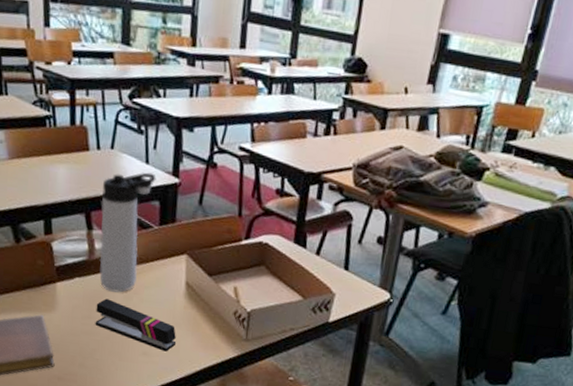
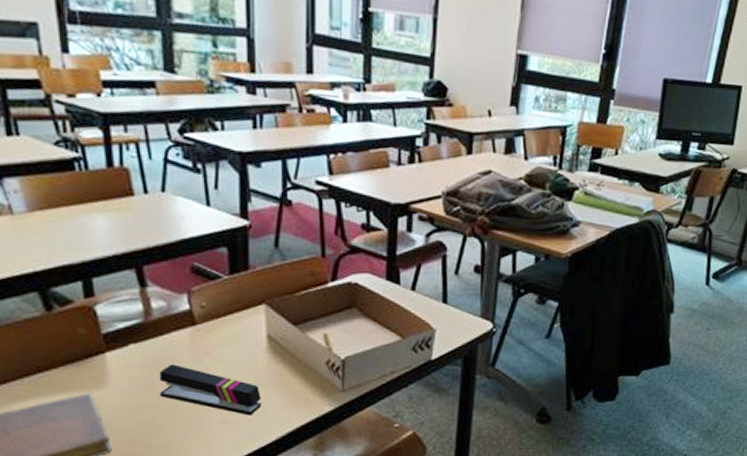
thermos bottle: present [99,172,156,293] -> none [154,216,221,356]

